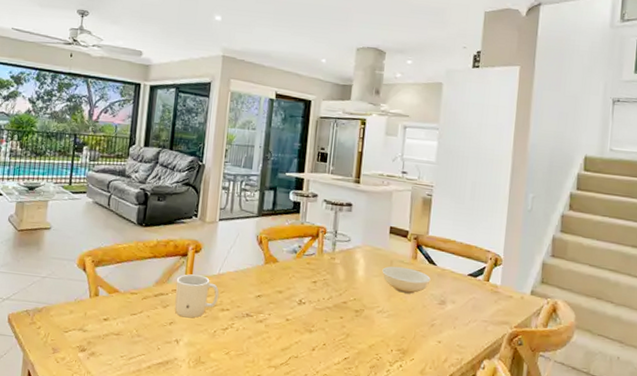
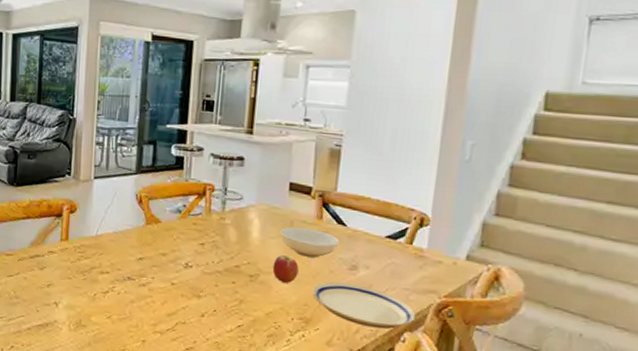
mug: present [174,274,220,318] -> none [51,235,98,281]
fruit: none [375,292,398,317] -> present [272,255,299,283]
plate: none [409,315,493,358] -> present [312,281,416,329]

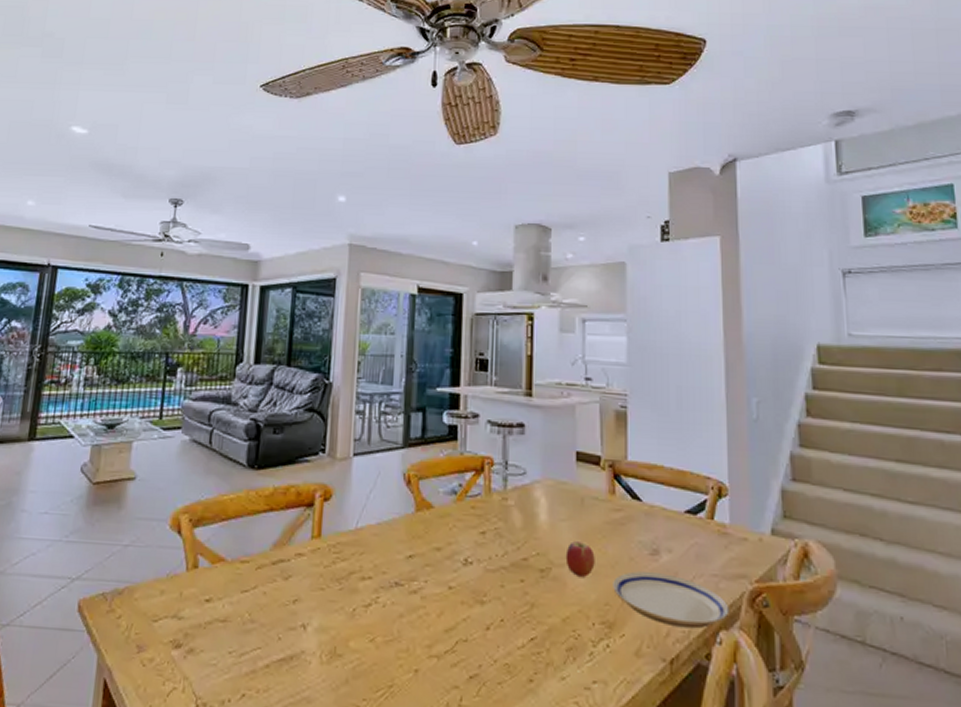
bowl: present [280,226,340,258] -> none [571,505,636,542]

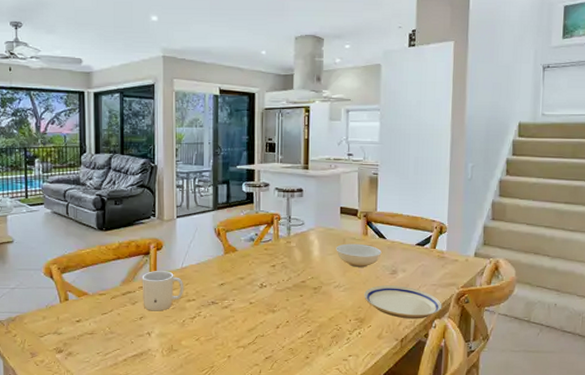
mug: none [299,530,358,593] -> present [142,270,184,311]
fruit: present [565,541,595,577] -> none [331,268,352,291]
bowl: none [571,505,636,542] -> present [336,243,382,267]

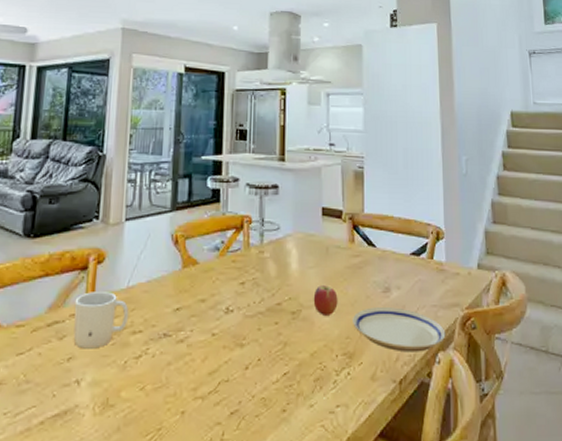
fruit: none [331,268,352,291] -> present [313,285,338,315]
bowl: present [336,243,382,267] -> none [318,253,372,284]

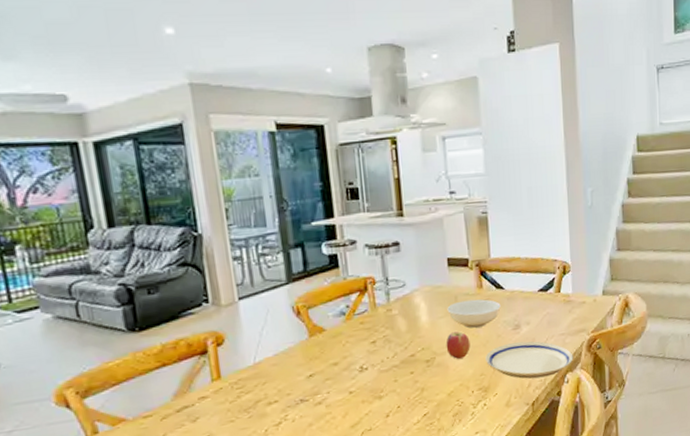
mug: present [73,290,129,349] -> none [200,370,262,426]
bowl: none [318,253,372,284] -> present [447,299,501,328]

